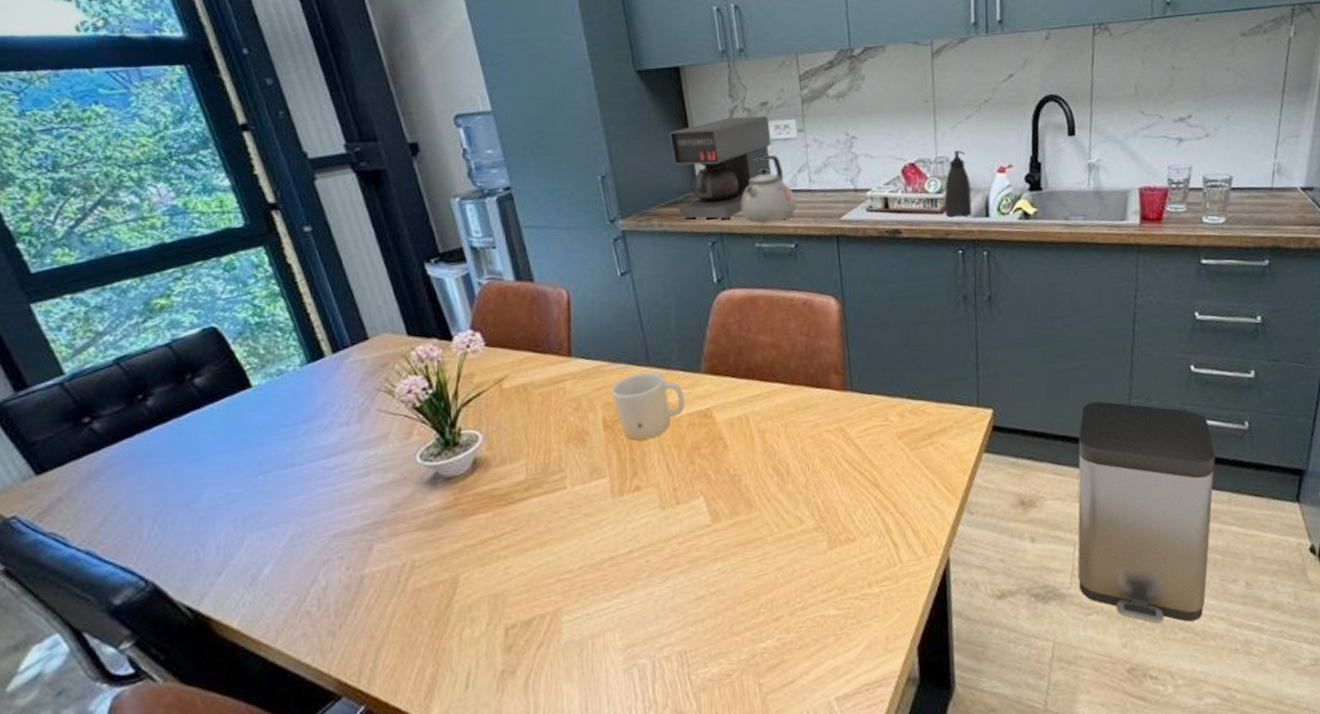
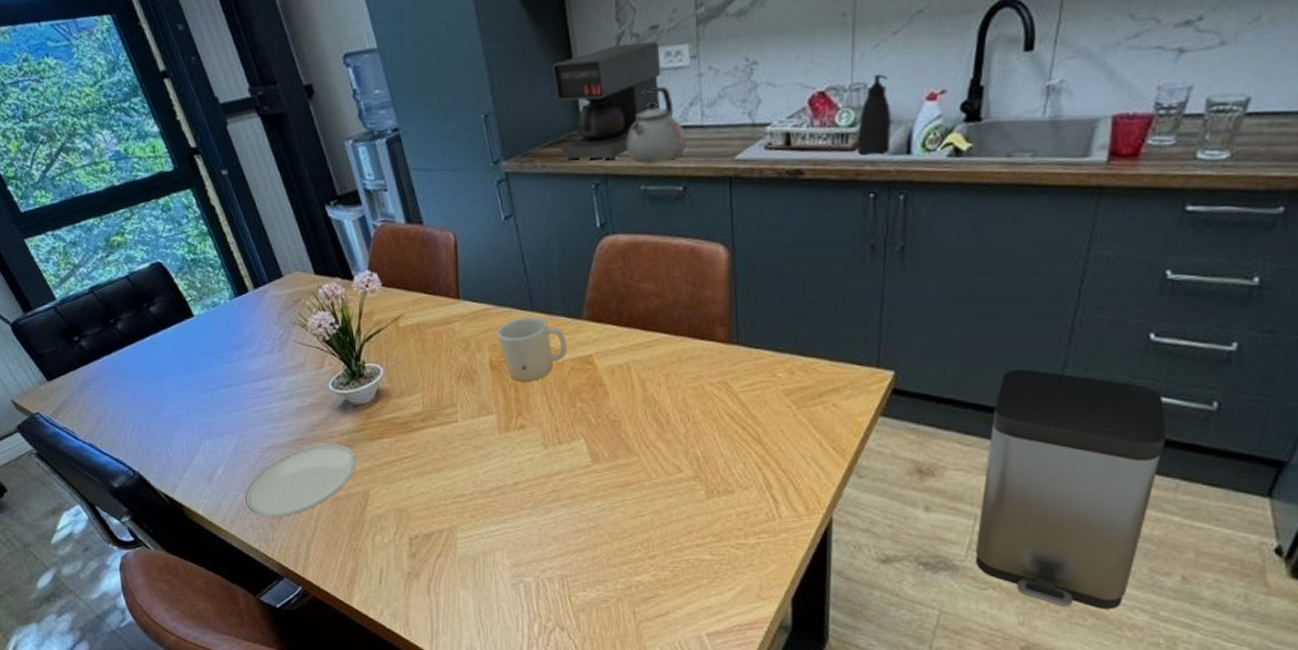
plate: none [295,524,445,623] -> present [243,444,357,517]

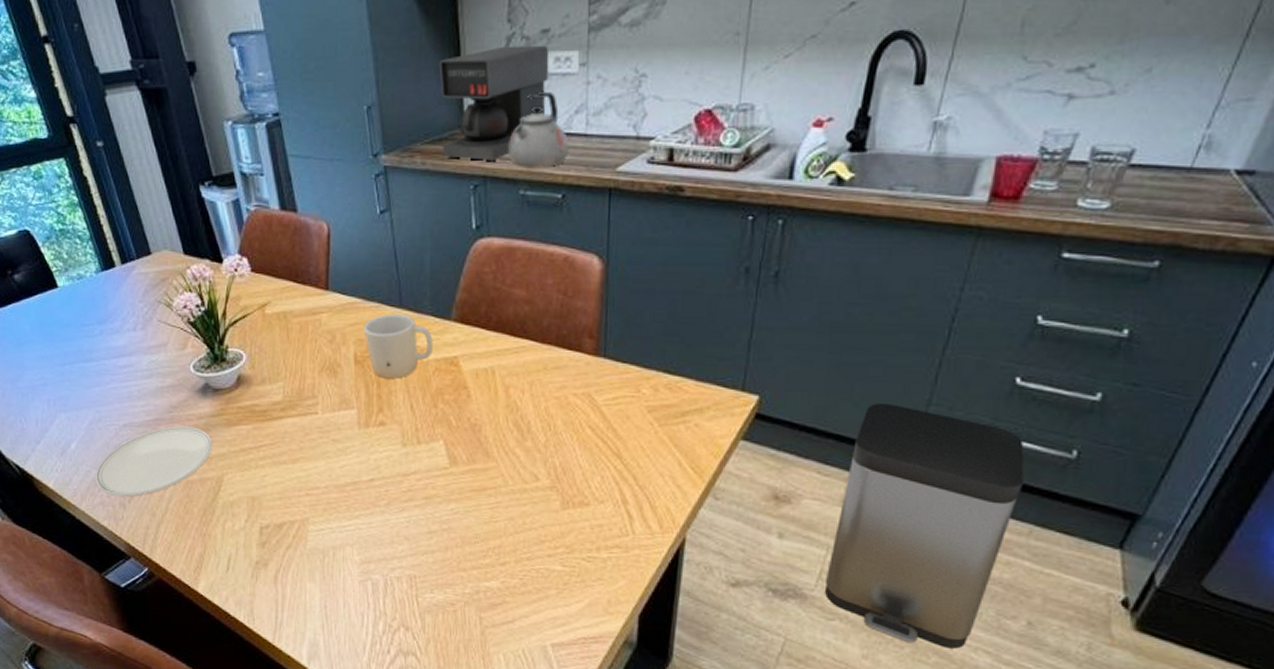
soap dispenser: present [857,74,891,155] -> none [739,97,776,177]

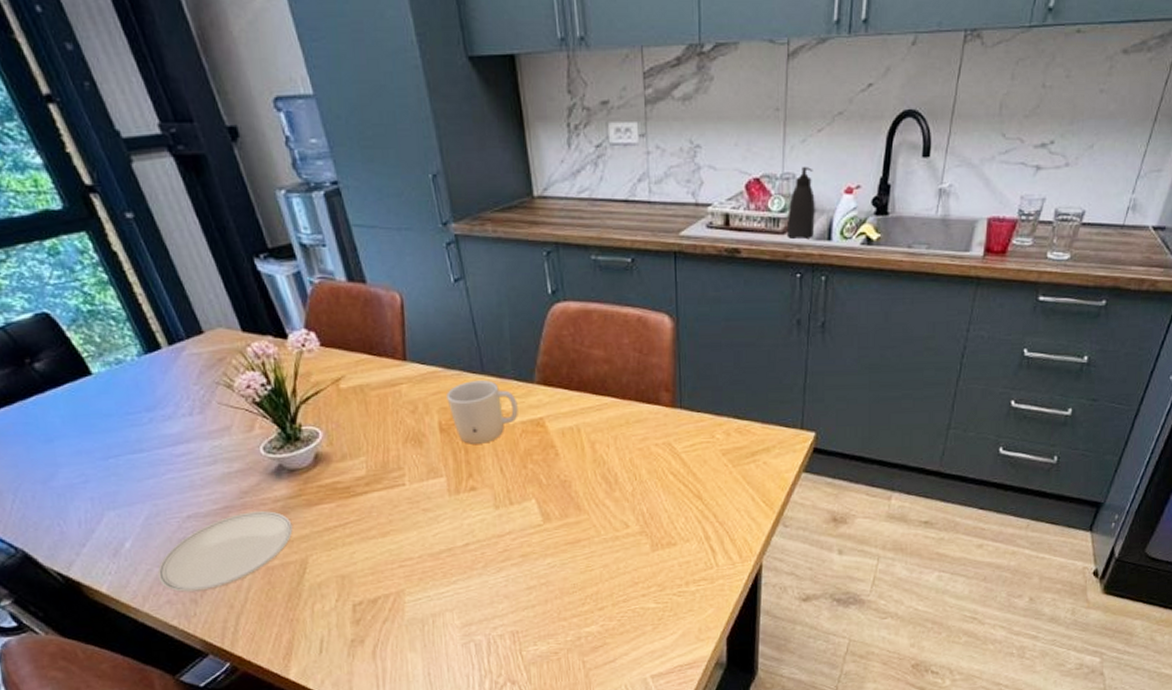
coffee maker: present [439,45,549,164] -> none [503,116,611,230]
kettle: present [508,92,569,168] -> none [577,161,635,235]
soap dispenser: none [739,97,776,177] -> present [786,167,815,239]
pedal bin: present [825,403,1025,649] -> none [879,430,1021,629]

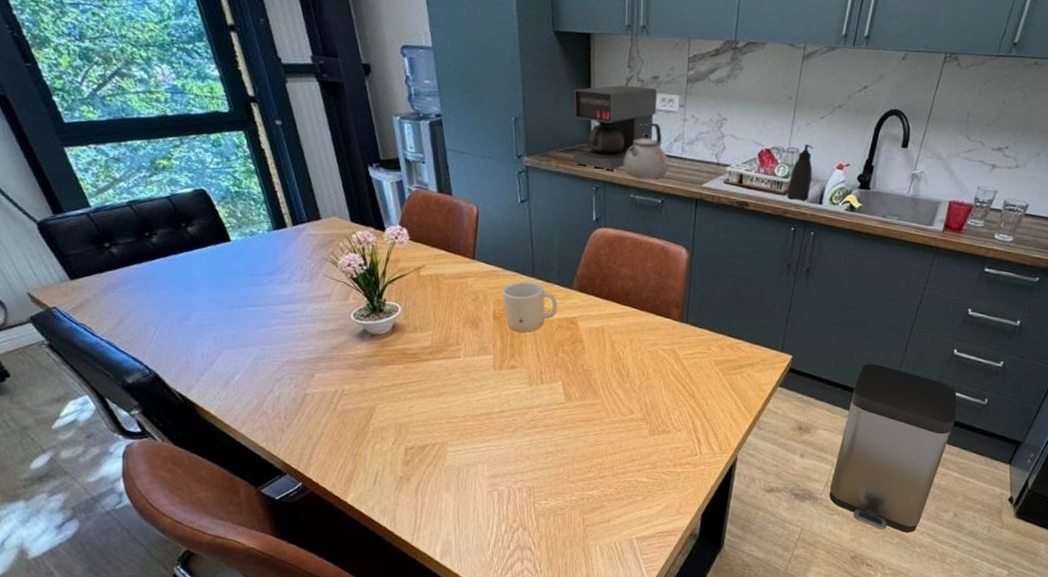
plate: present [157,511,293,592] -> none [256,364,367,423]
coffee maker: none [503,116,611,230] -> present [572,84,657,173]
kettle: none [577,161,635,235] -> present [623,122,669,180]
pedal bin: none [879,430,1021,629] -> present [829,364,957,533]

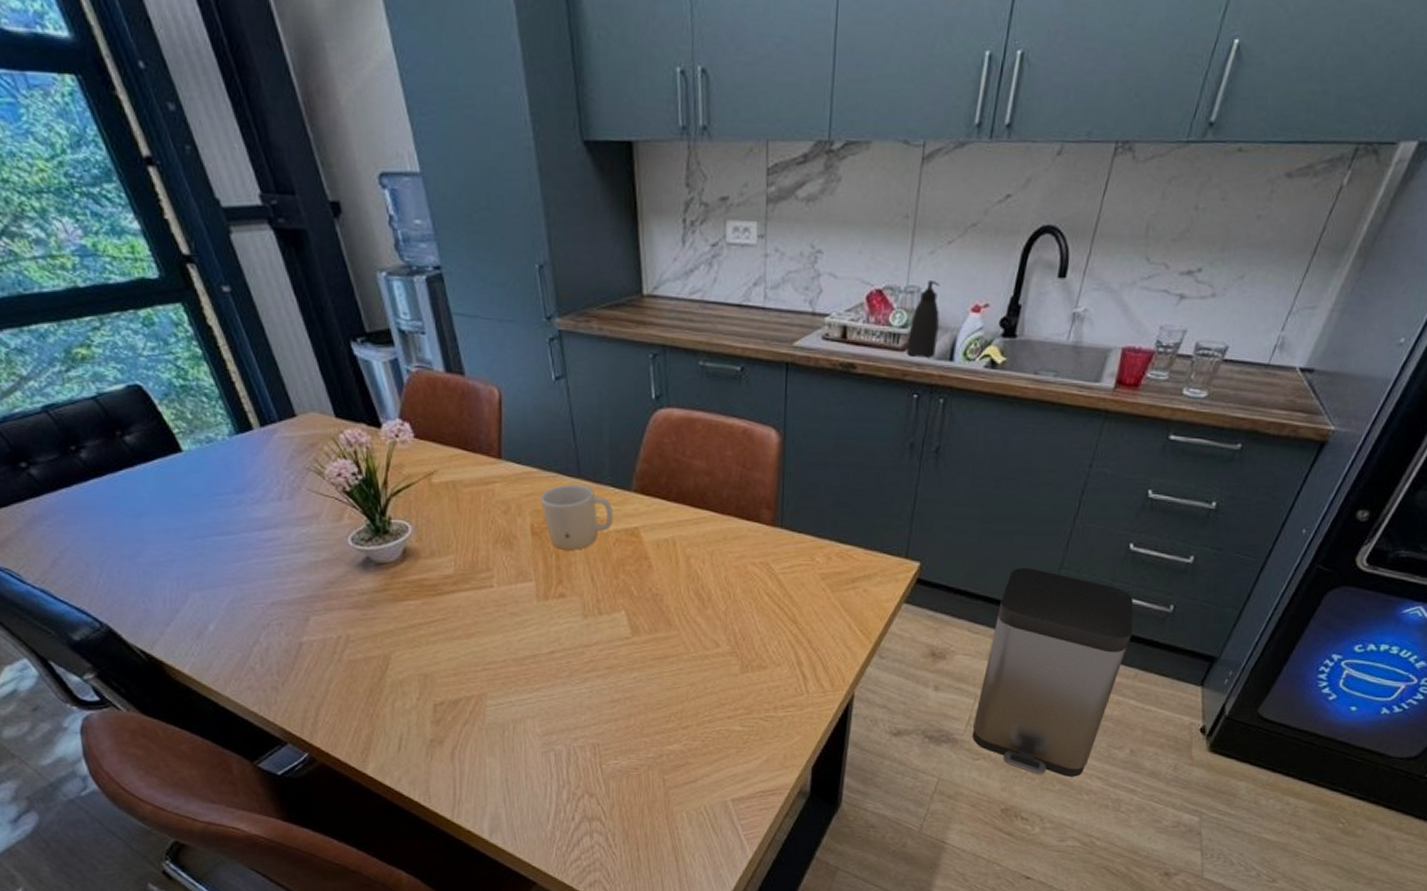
coffee maker: present [572,84,657,173] -> none [615,211,728,333]
kettle: present [623,122,669,180] -> none [687,262,748,340]

